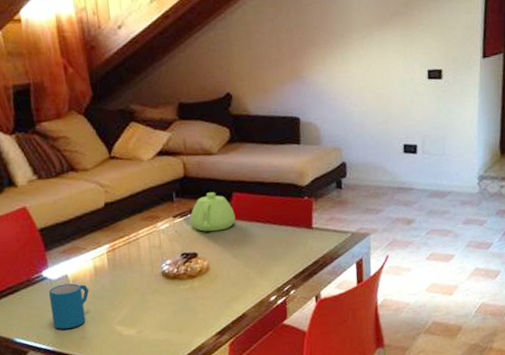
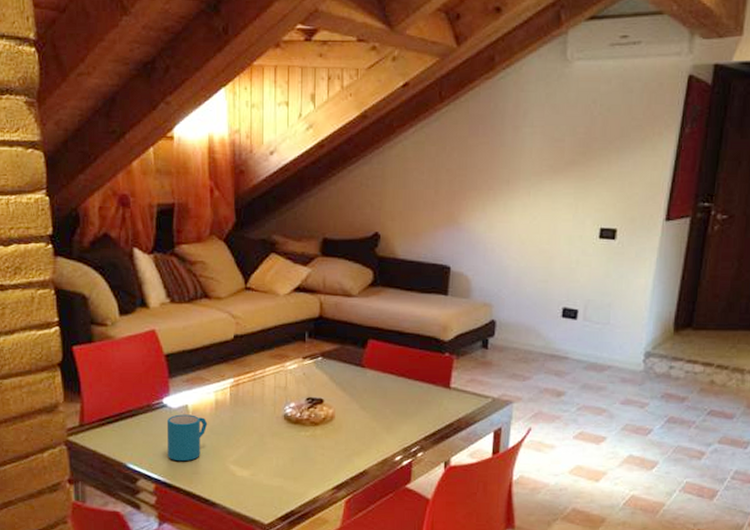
teapot: present [190,192,236,232] -> none [321,336,368,379]

